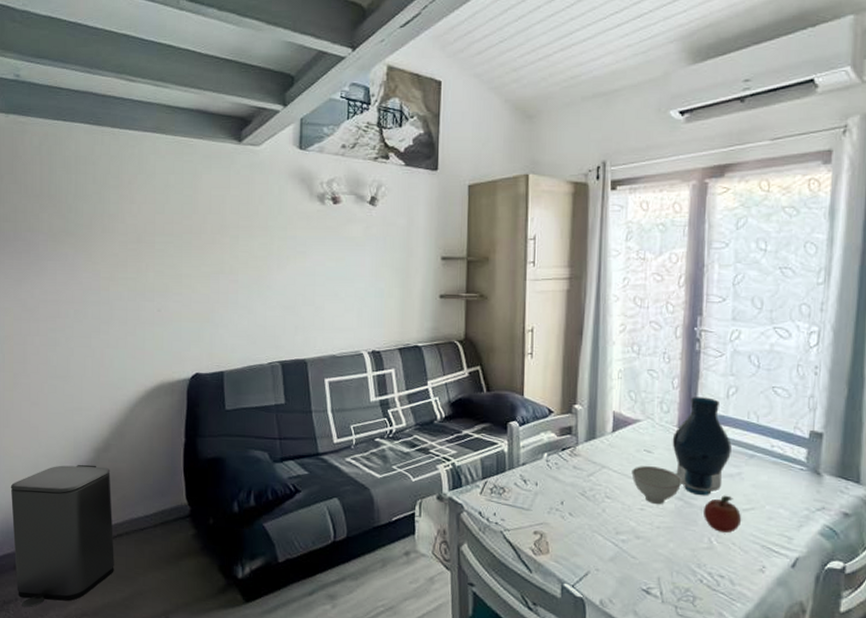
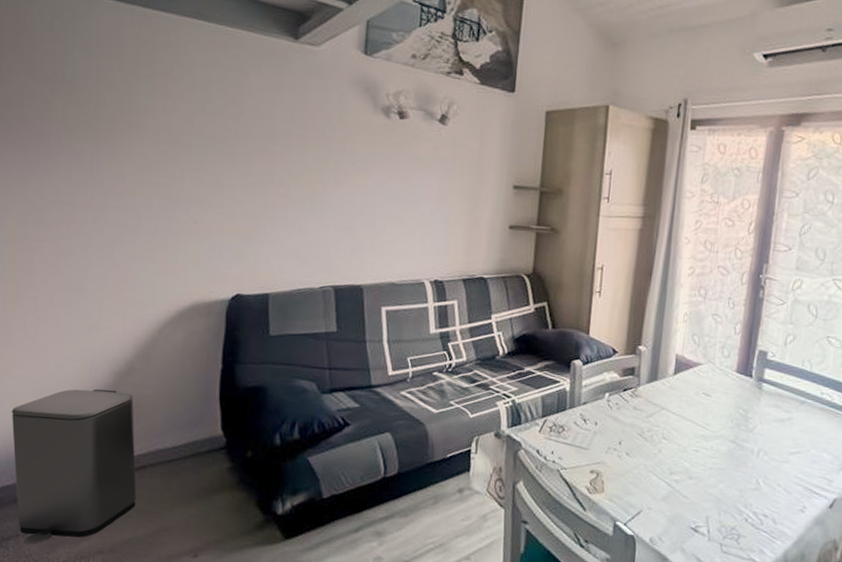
bowl: present [631,466,683,505] -> none [689,408,737,447]
vase: present [672,397,732,496] -> none [729,343,785,440]
fruit: present [704,495,742,533] -> none [753,438,789,475]

